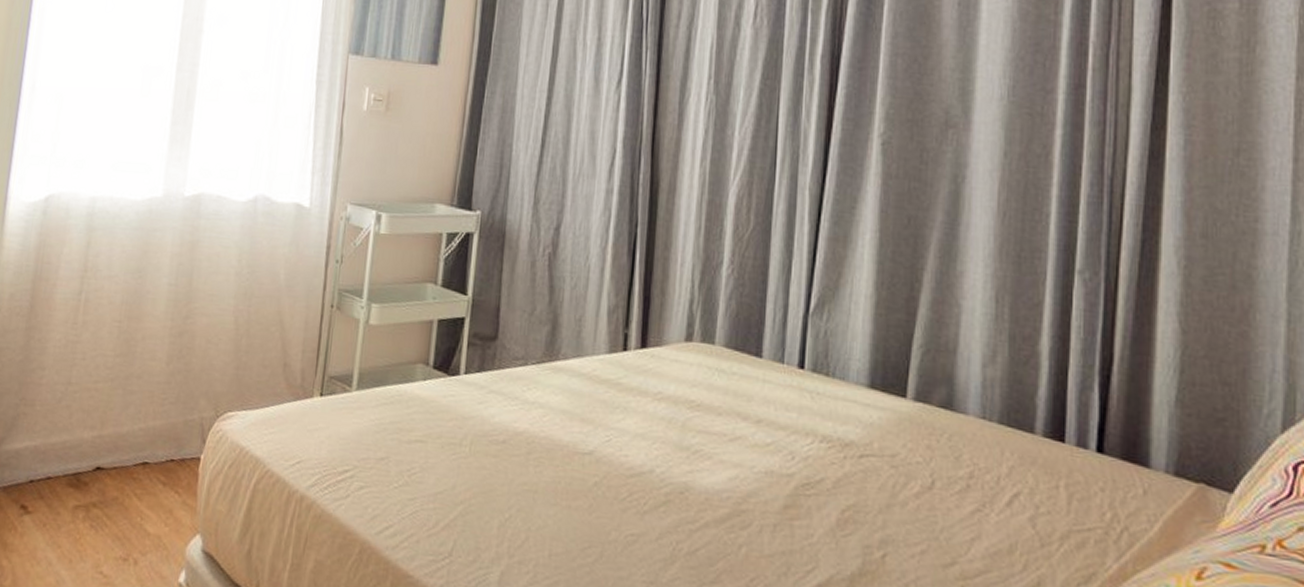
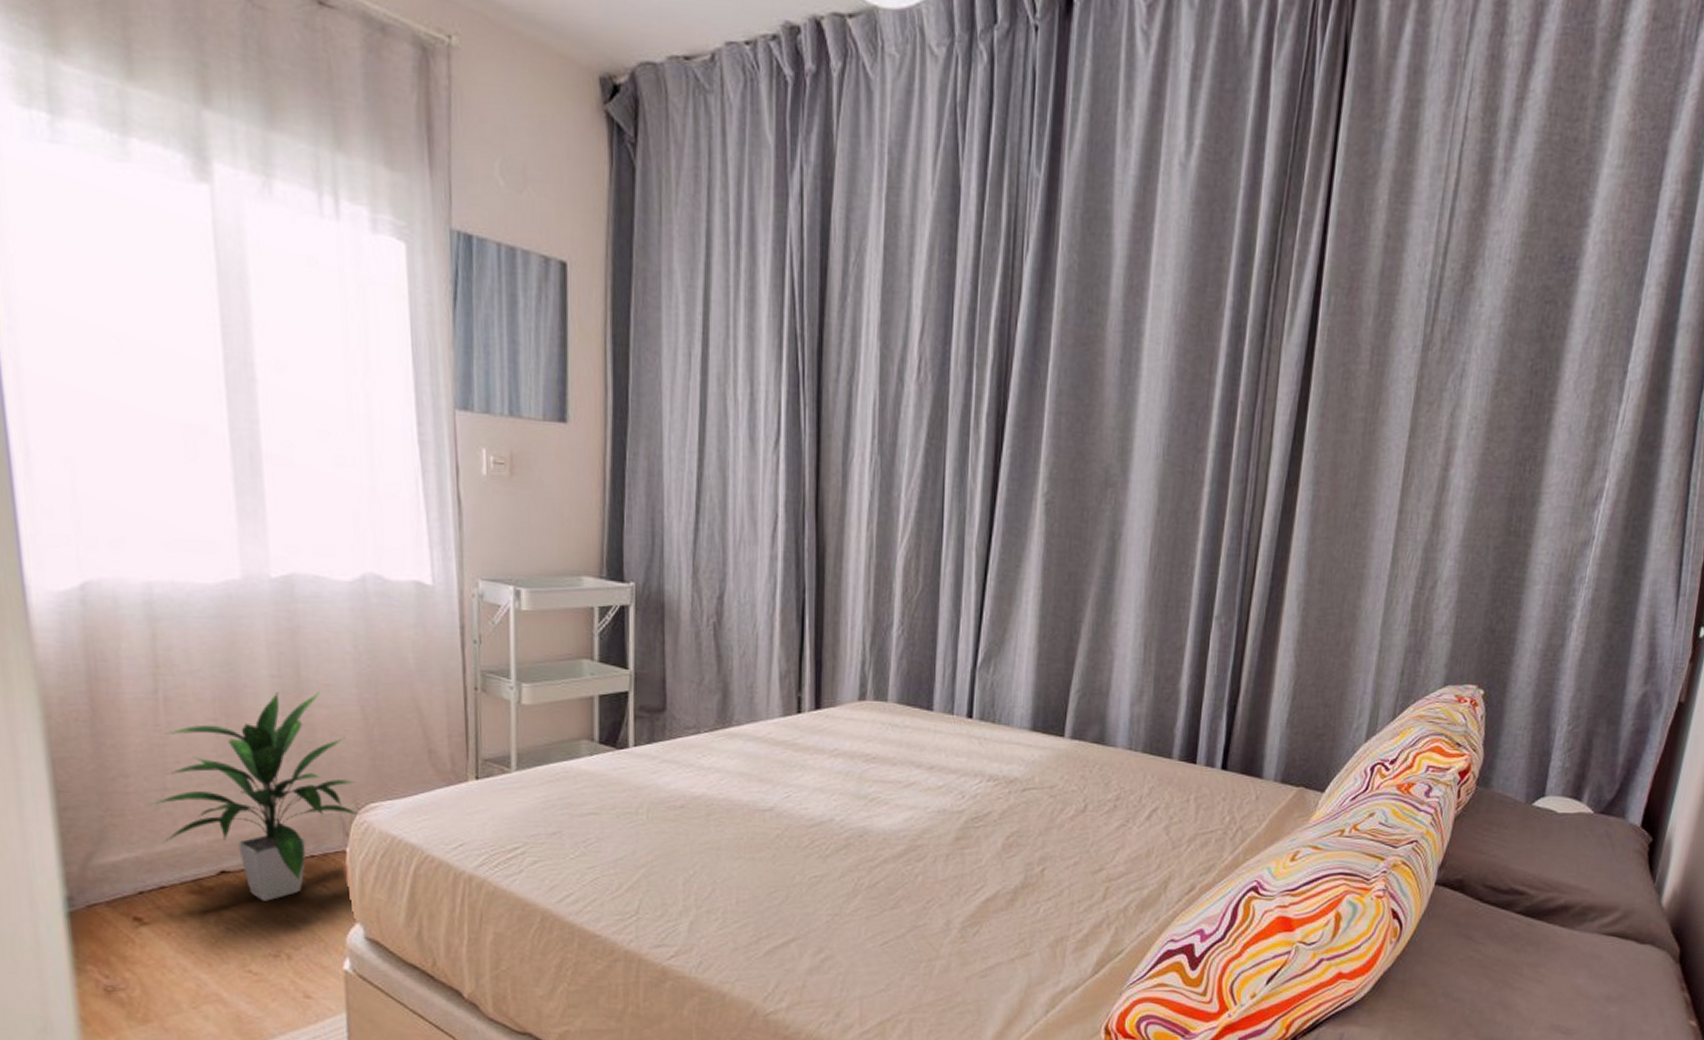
indoor plant: none [52,300,219,502] -> present [146,691,361,901]

